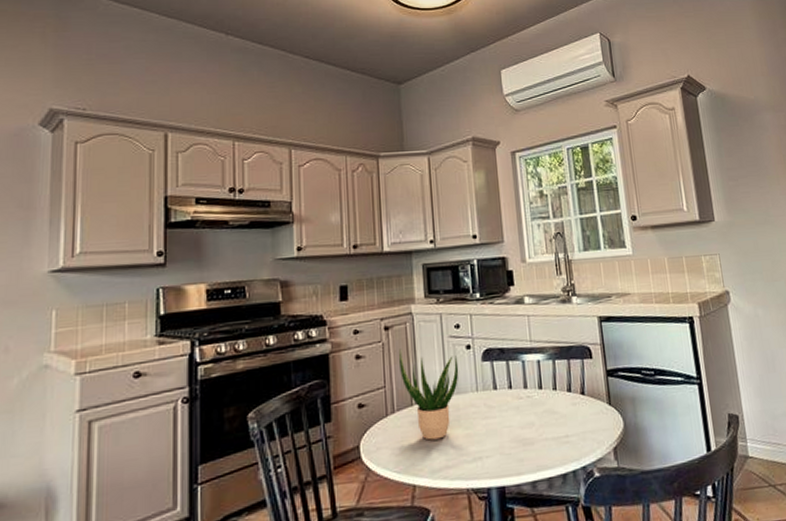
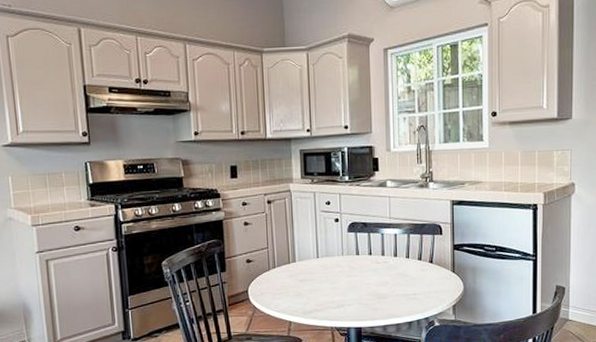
potted plant: present [399,348,459,441] -> none [279,219,328,290]

